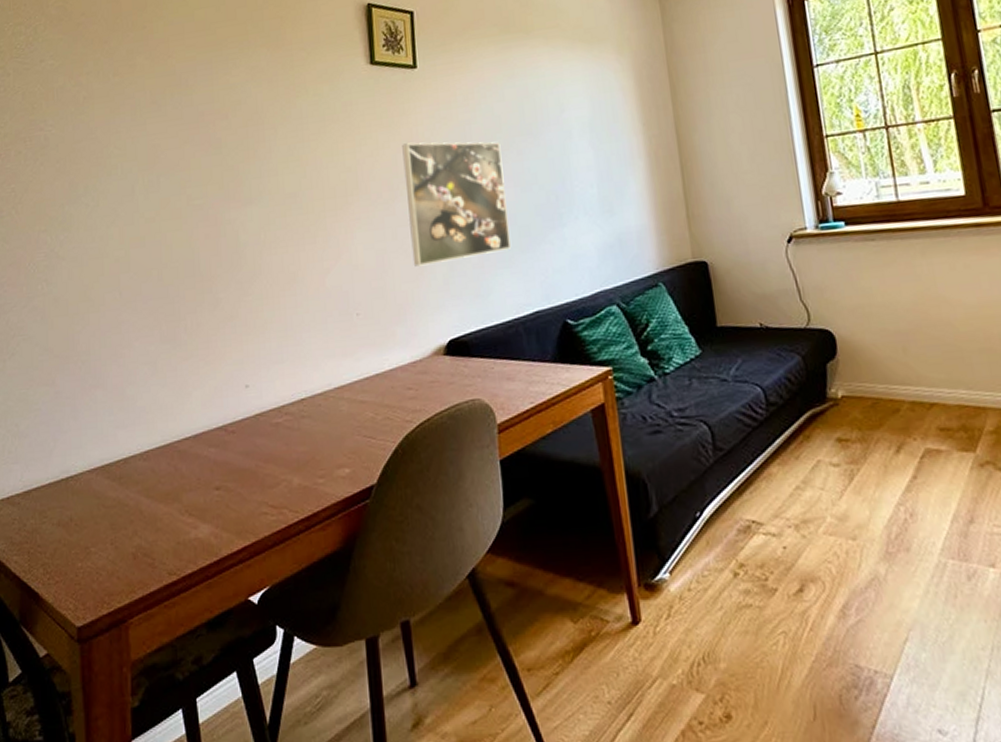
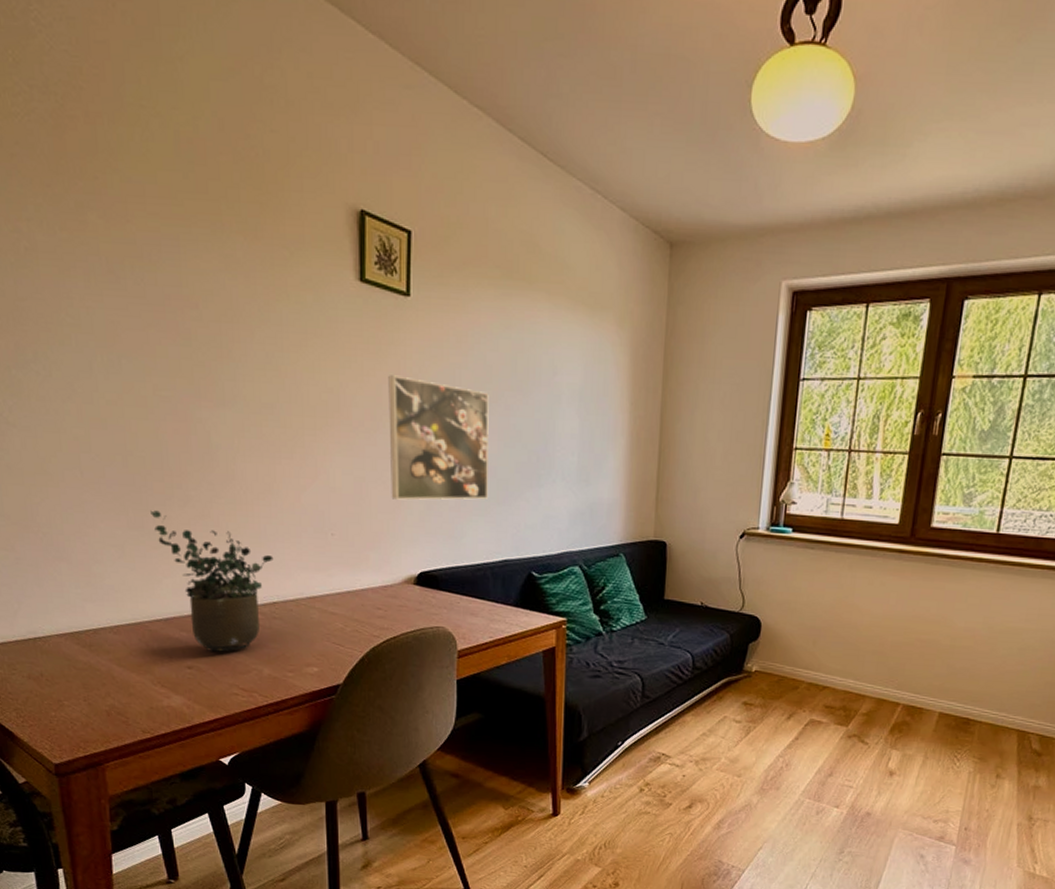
potted plant: none [182,319,300,466] -> present [150,510,274,652]

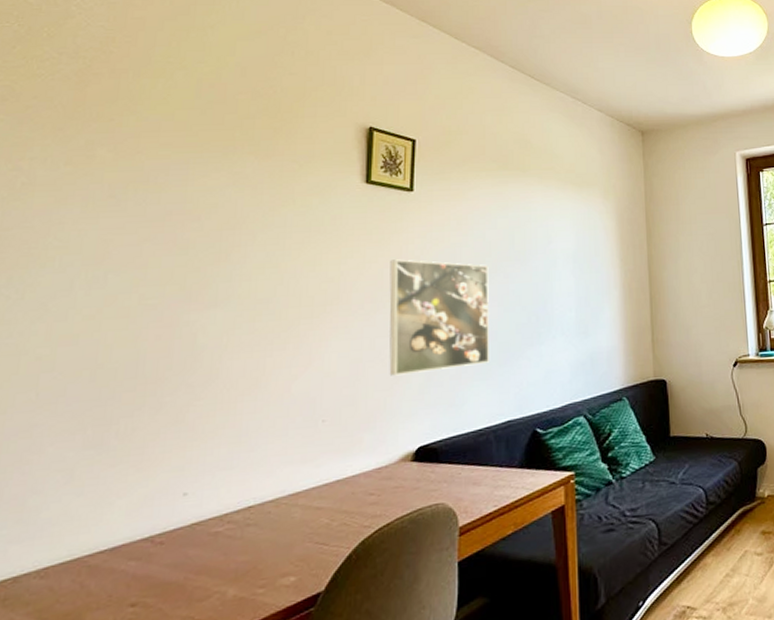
potted plant: present [150,510,274,652] -> none [114,423,254,580]

